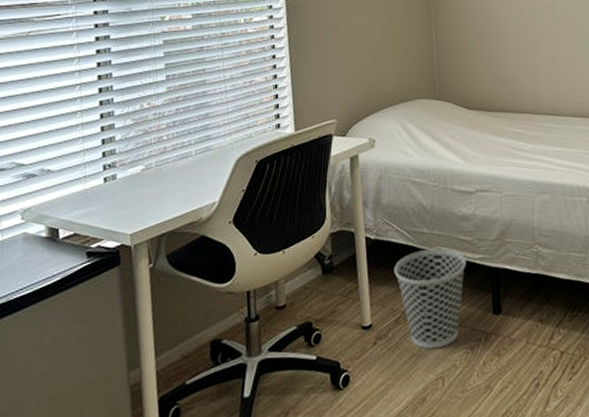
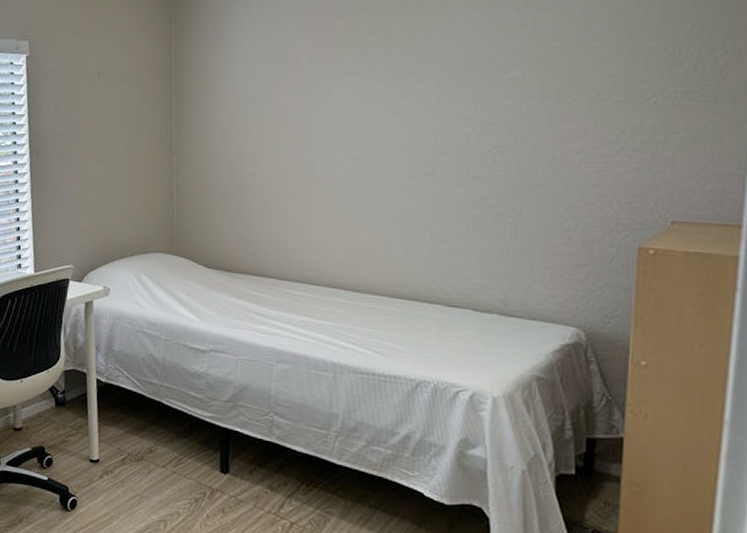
wastebasket: present [394,248,466,349] -> none [122,399,196,494]

